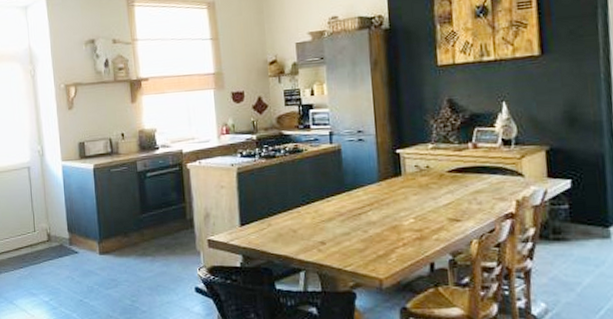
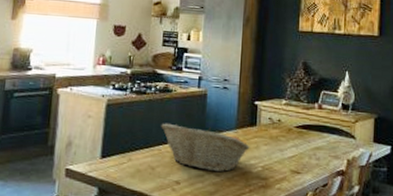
fruit basket: none [296,183,398,229] -> present [161,123,250,173]

